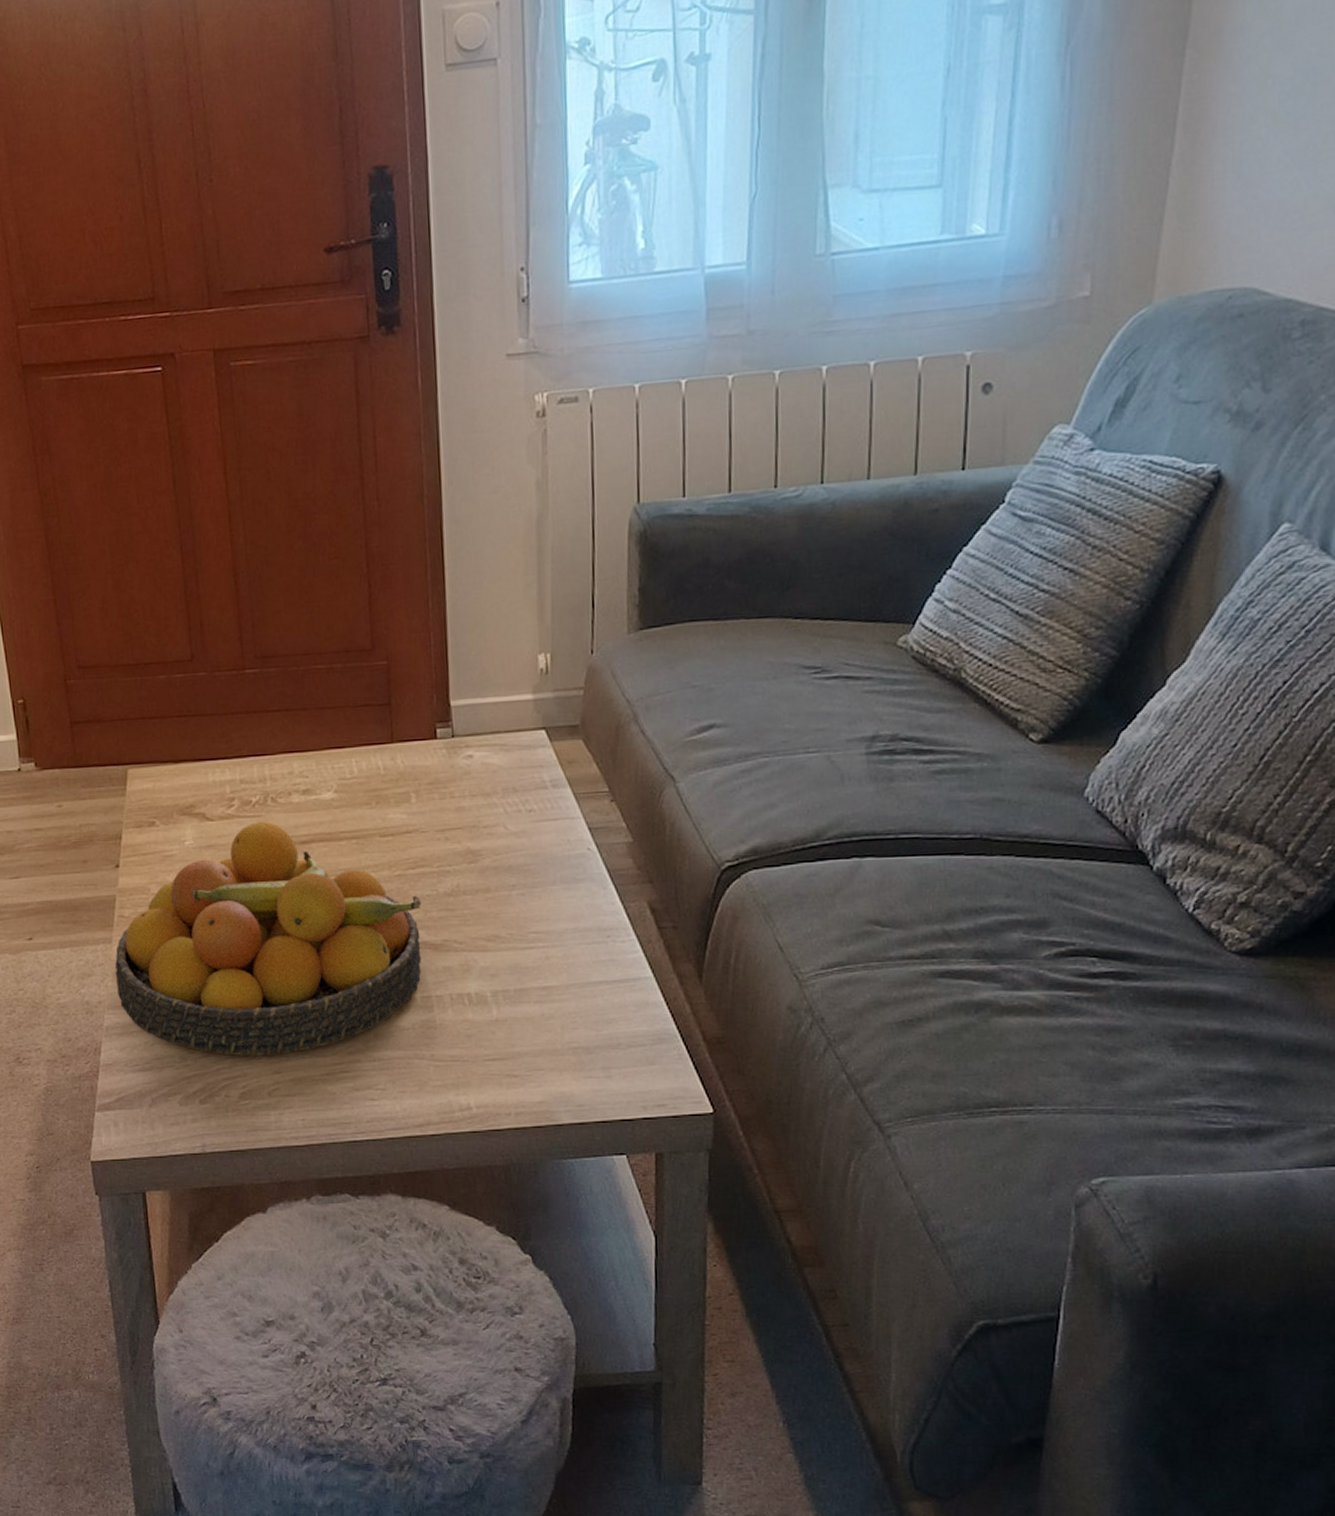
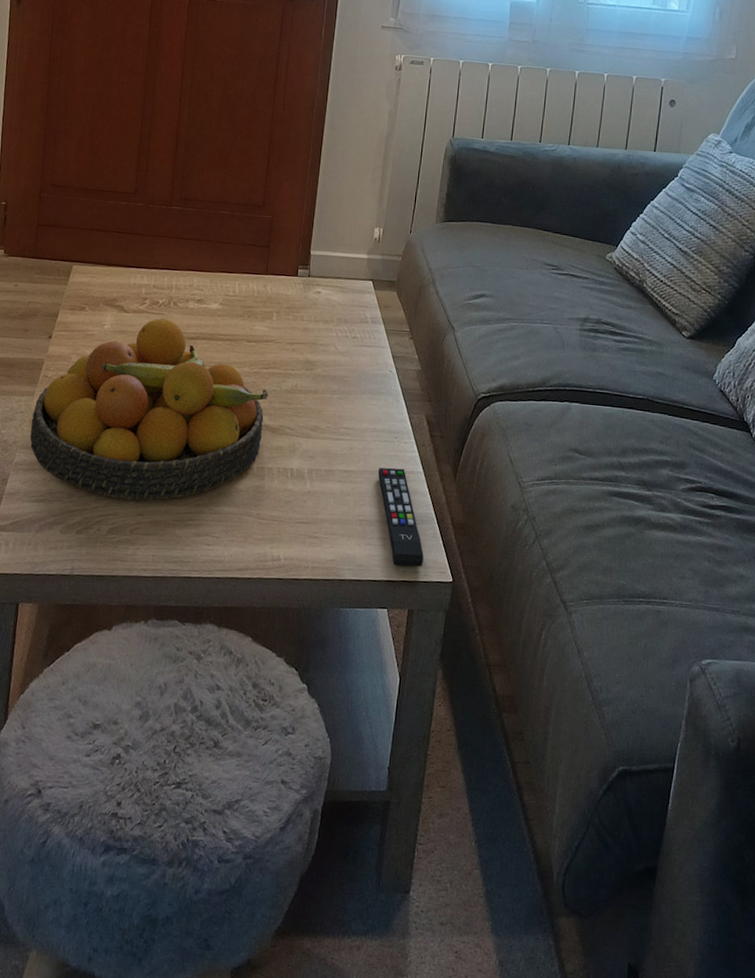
remote control: none [590,976,670,1100] -> present [378,467,424,567]

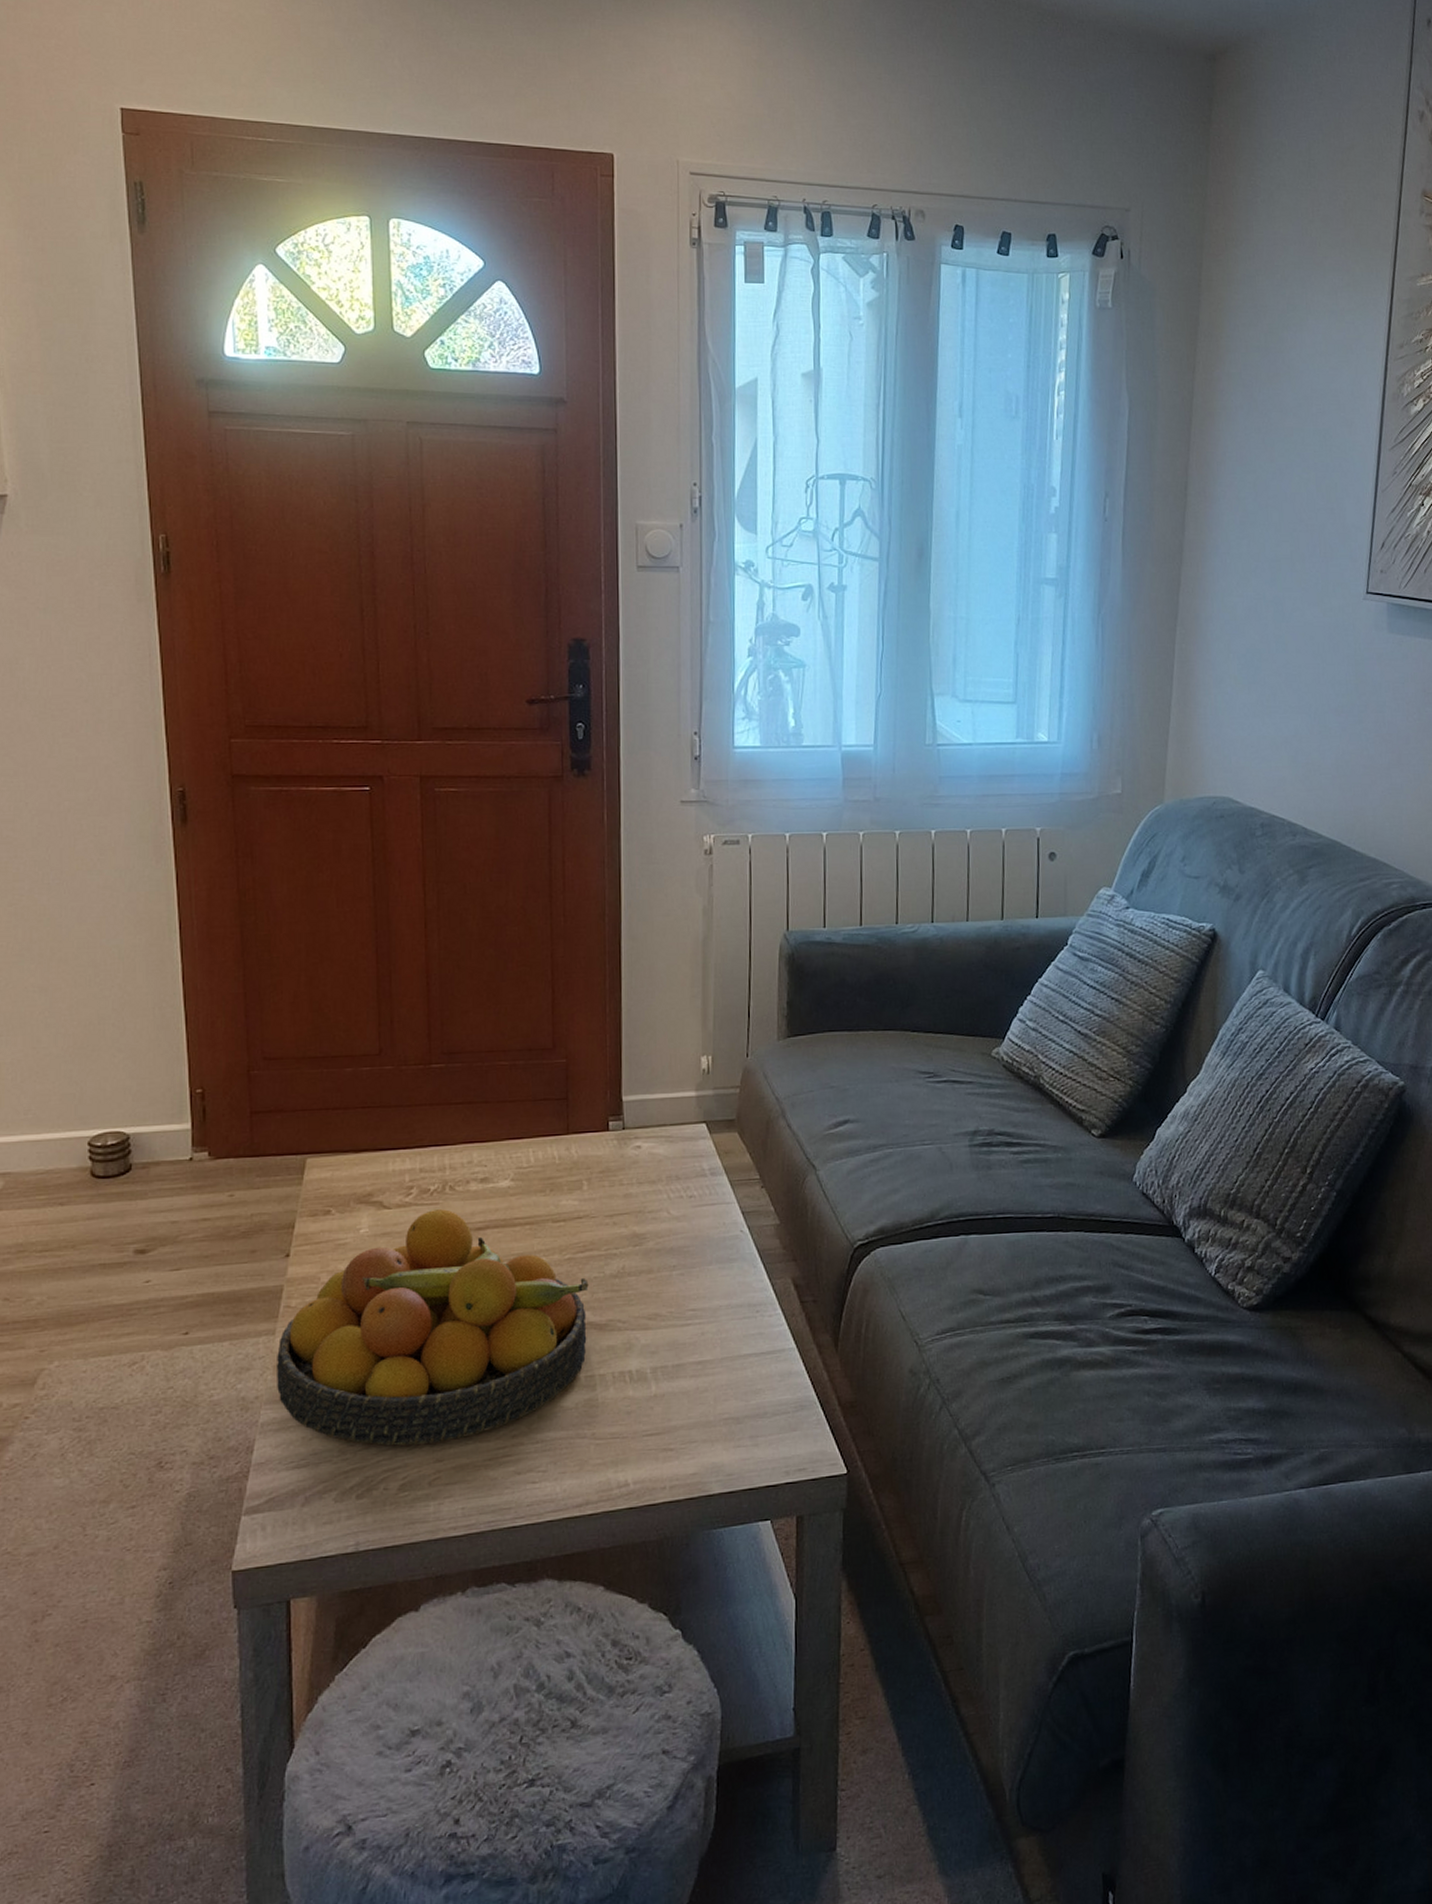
remote control: present [378,467,424,567] -> none [740,1347,810,1467]

